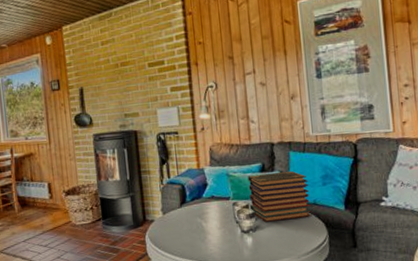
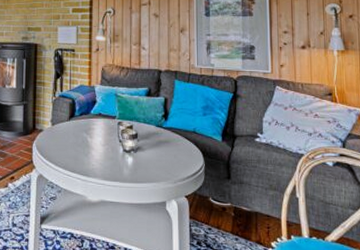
book stack: present [247,171,311,222] -> none [133,98,190,145]

